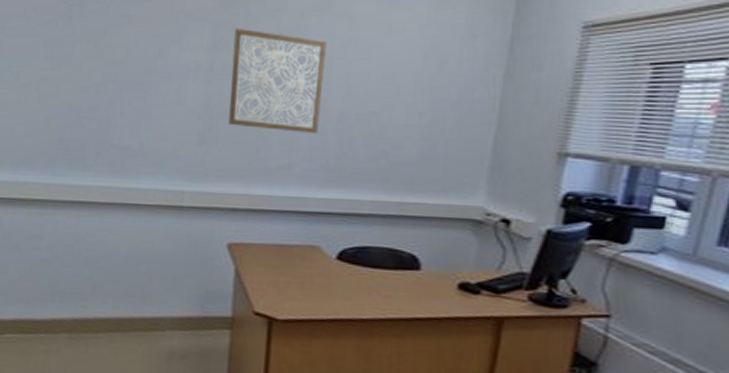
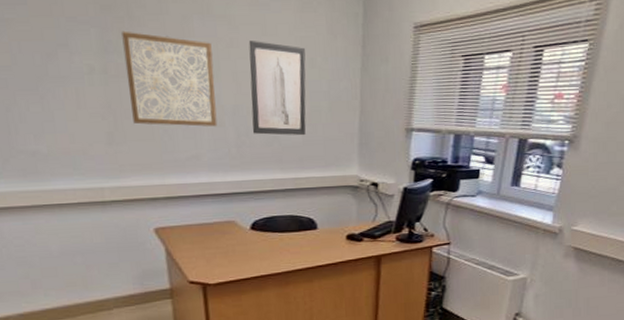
wall art: none [358,40,435,152] -> present [248,41,306,136]

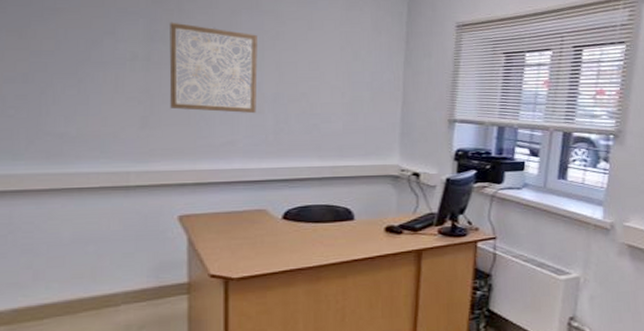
wall art: present [248,41,306,136] -> none [292,34,350,125]

